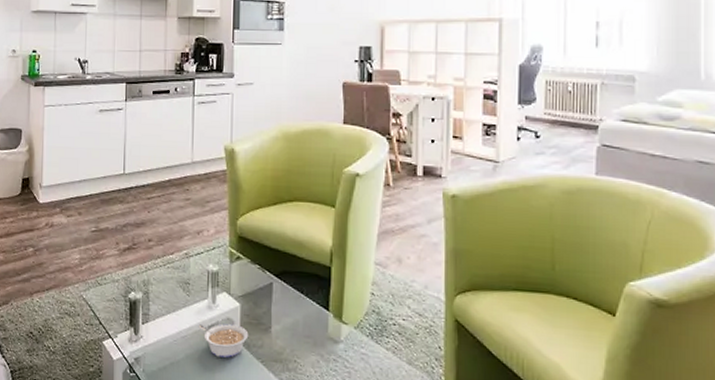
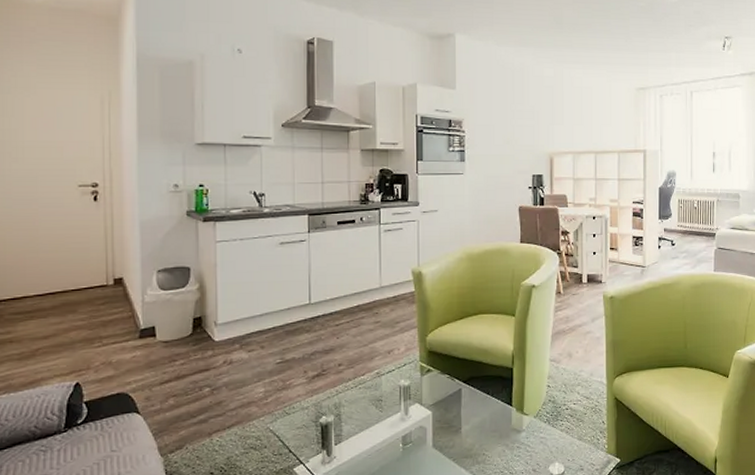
legume: present [198,323,249,358] -> none [392,431,441,463]

